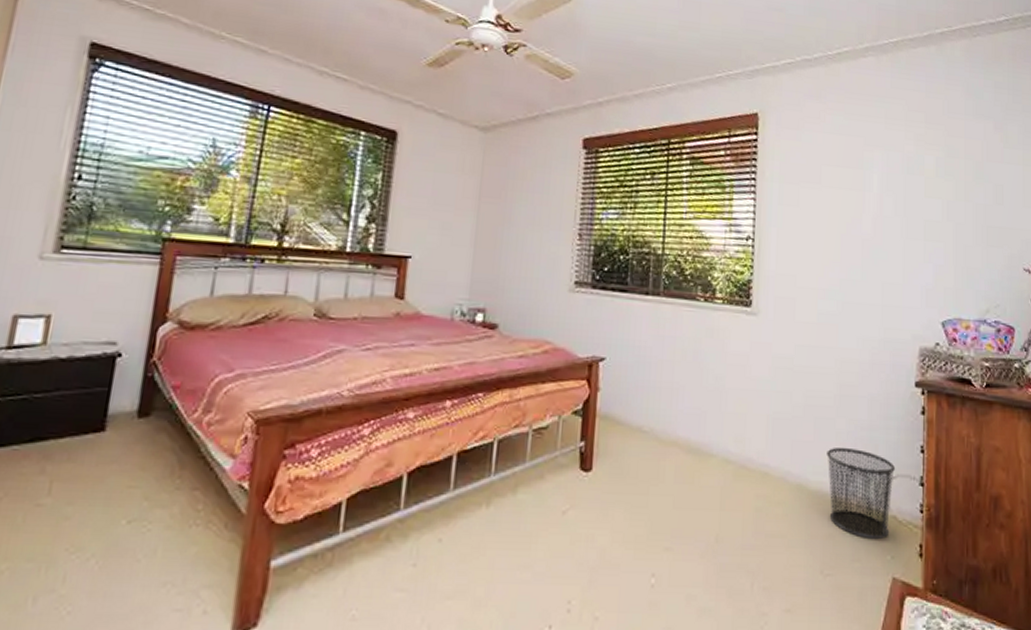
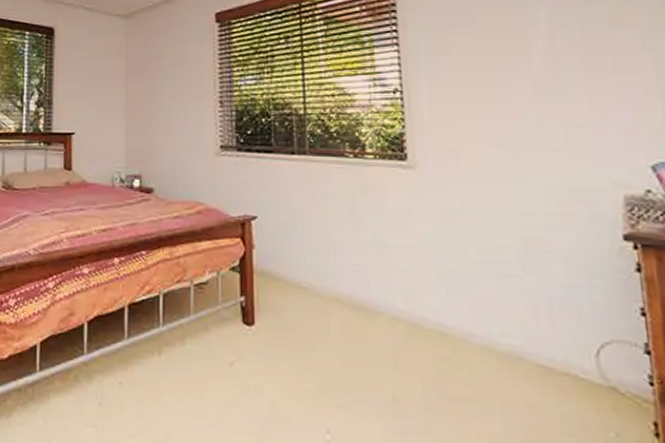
waste bin: present [827,447,896,540] -> none [515,307,610,413]

